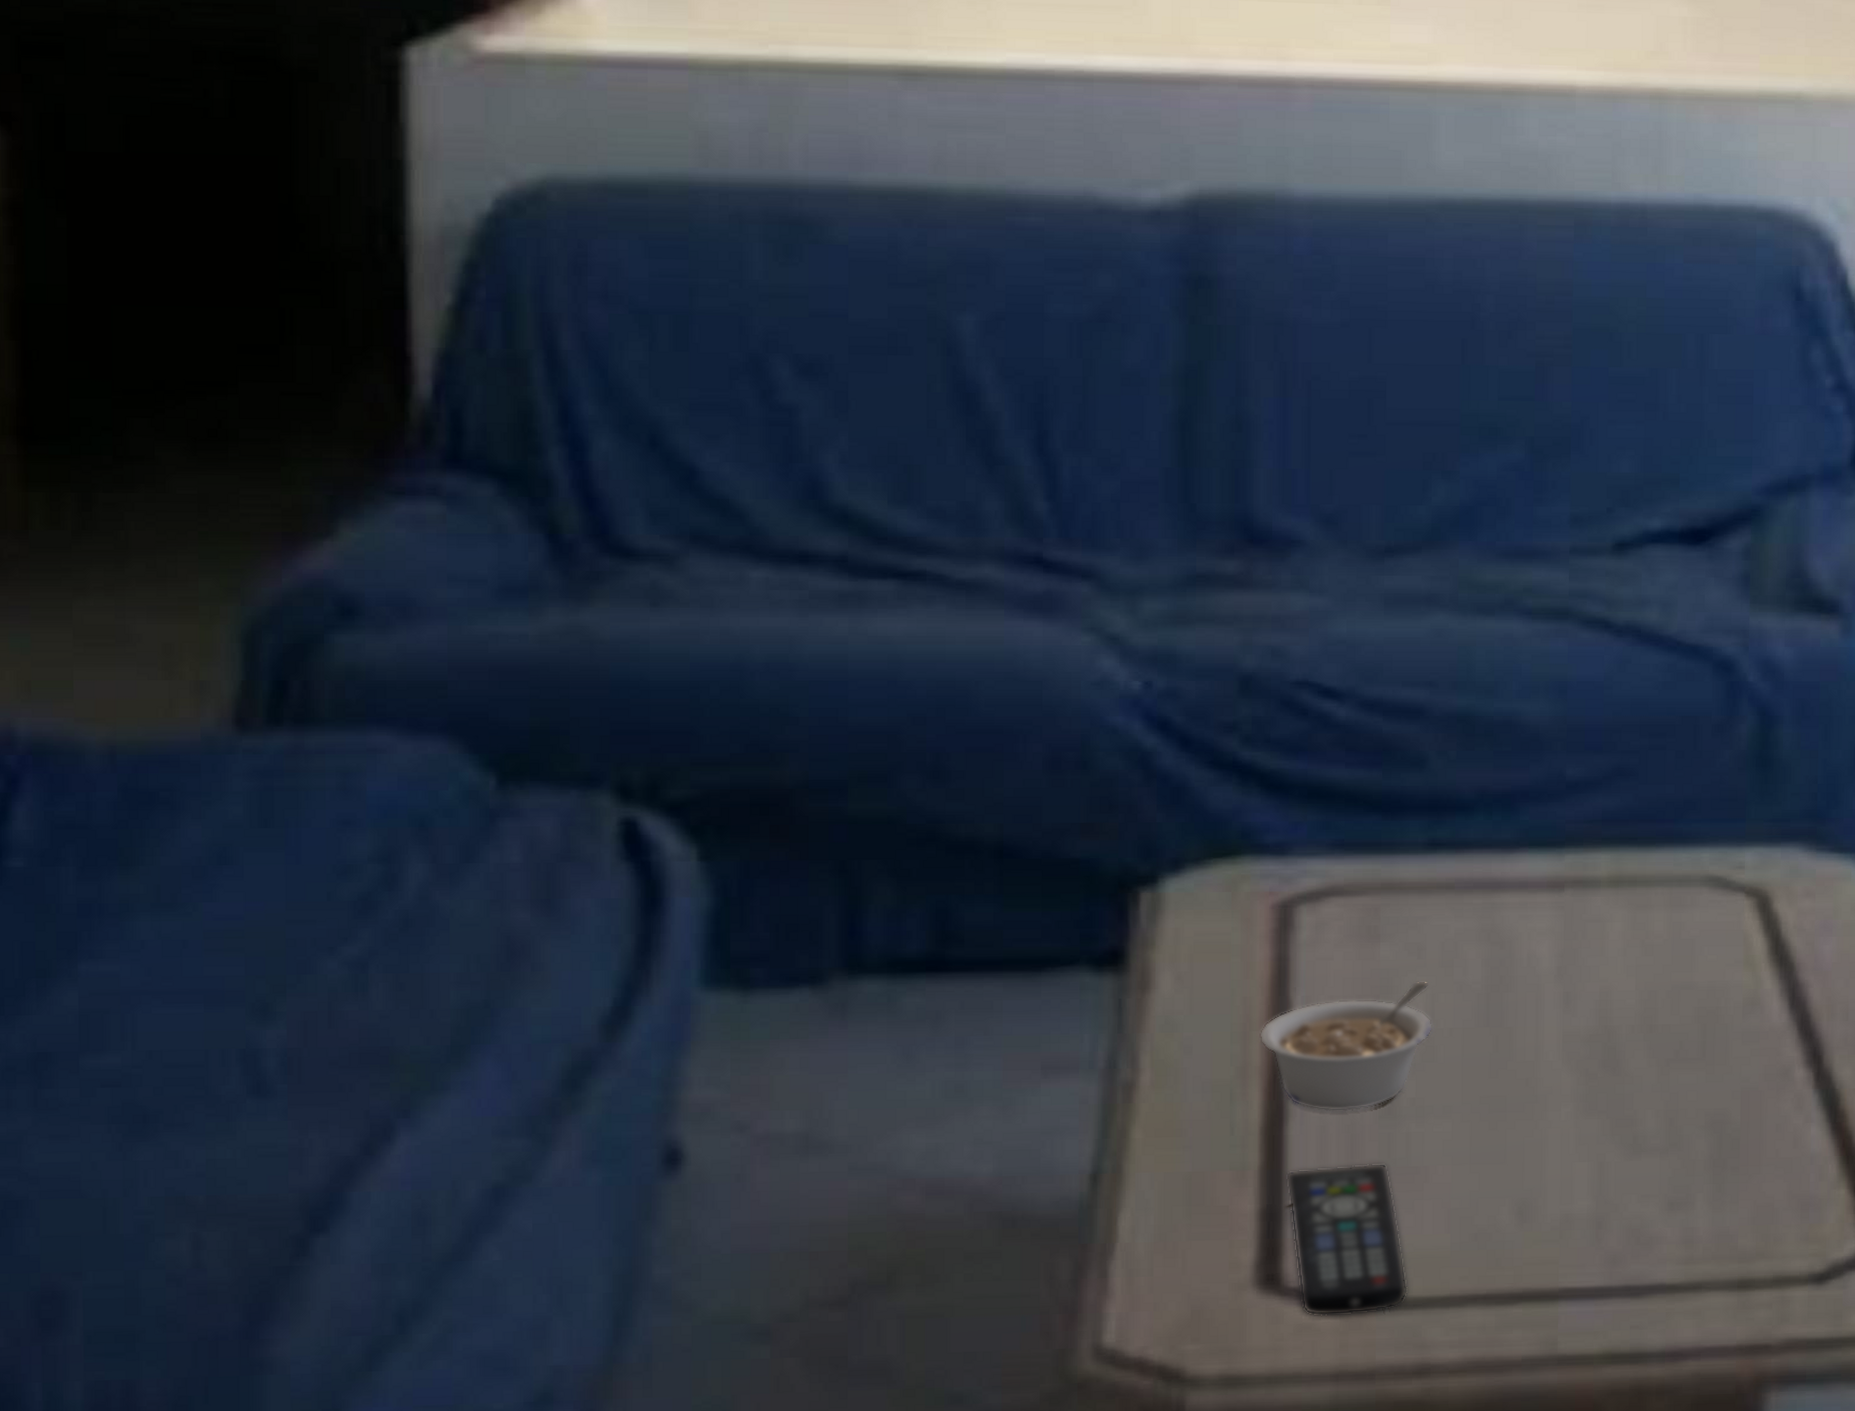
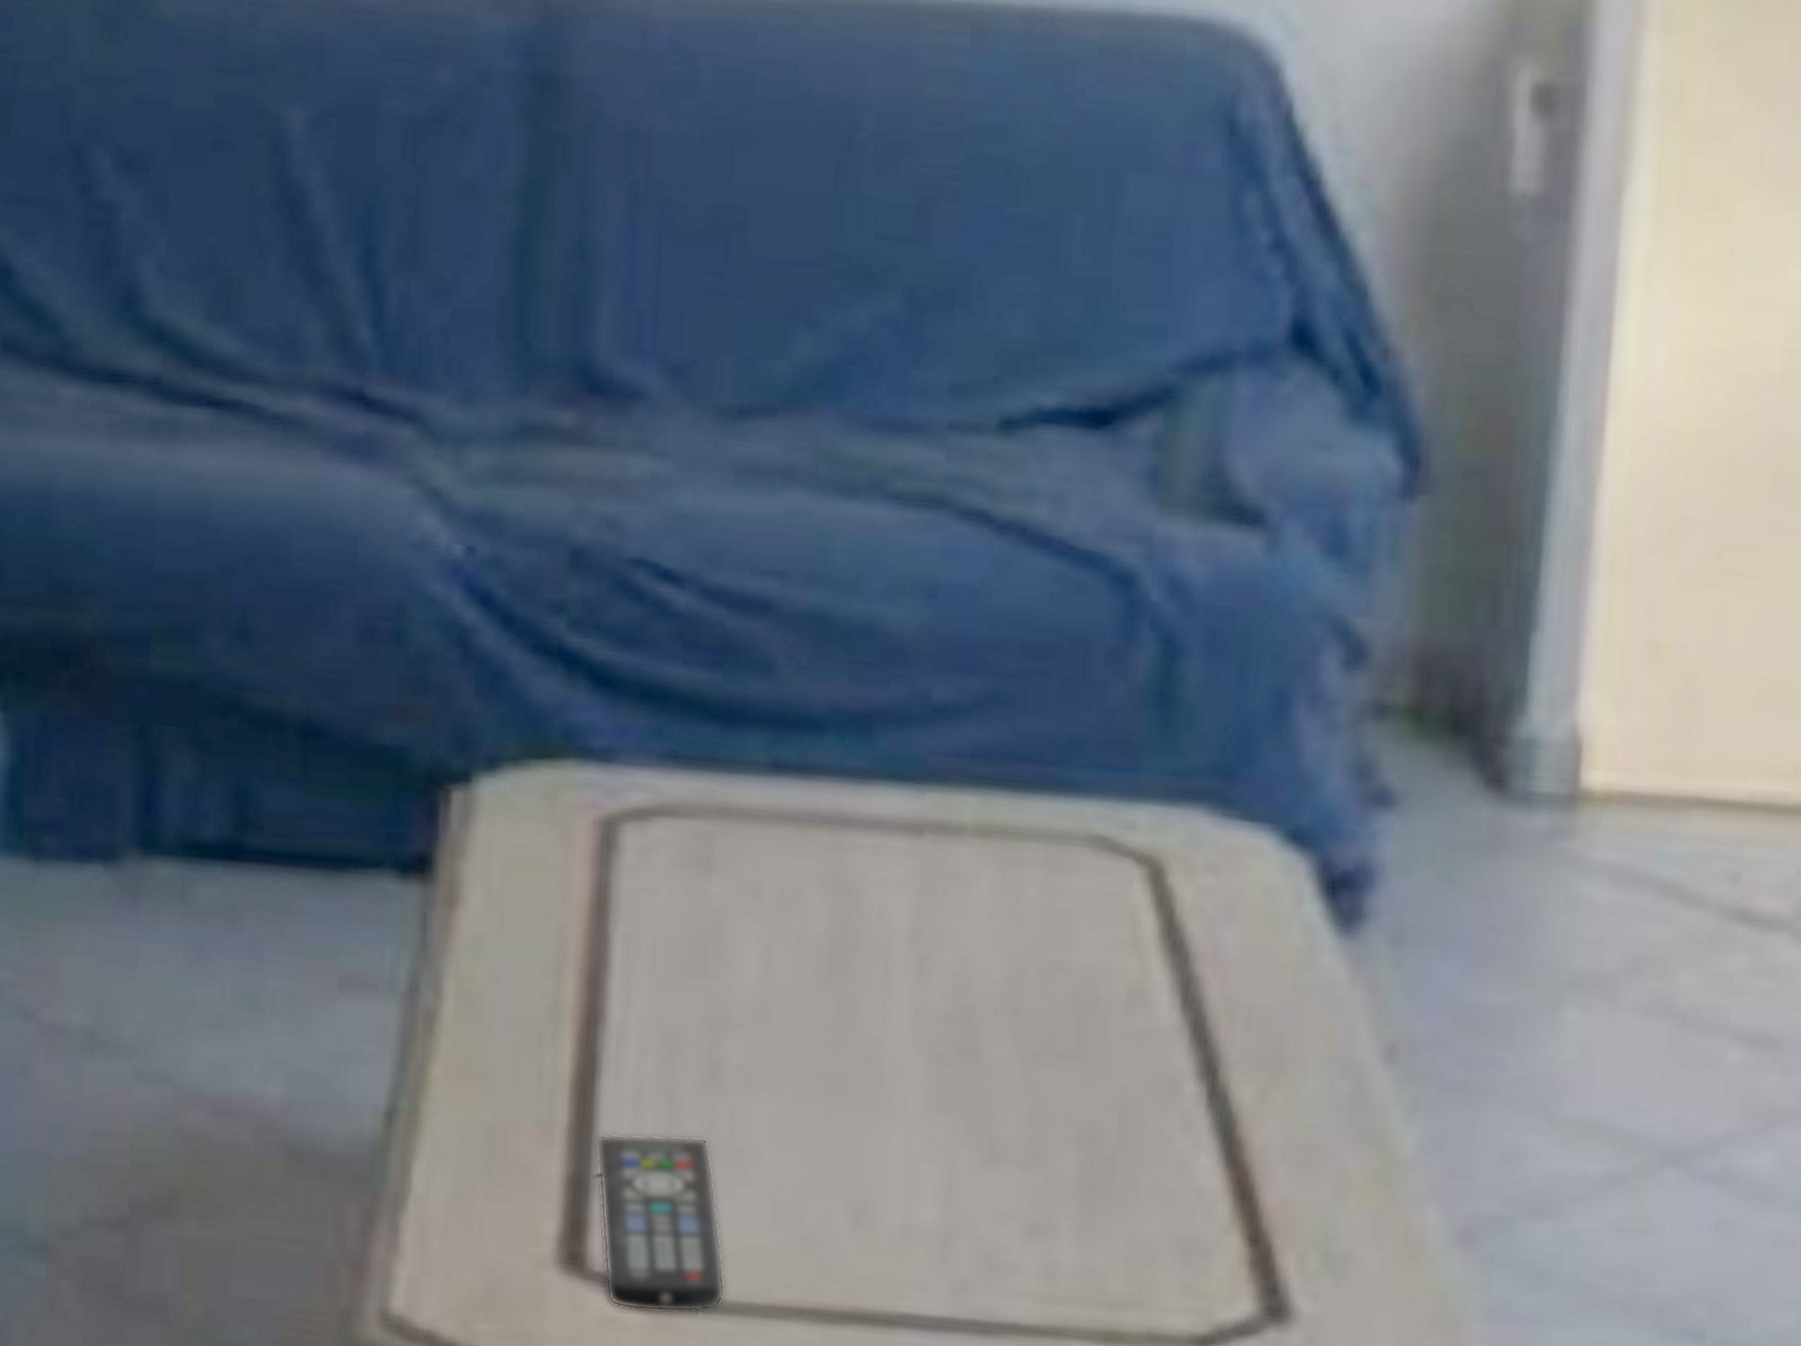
legume: present [1260,980,1434,1112] -> none [574,926,768,1073]

